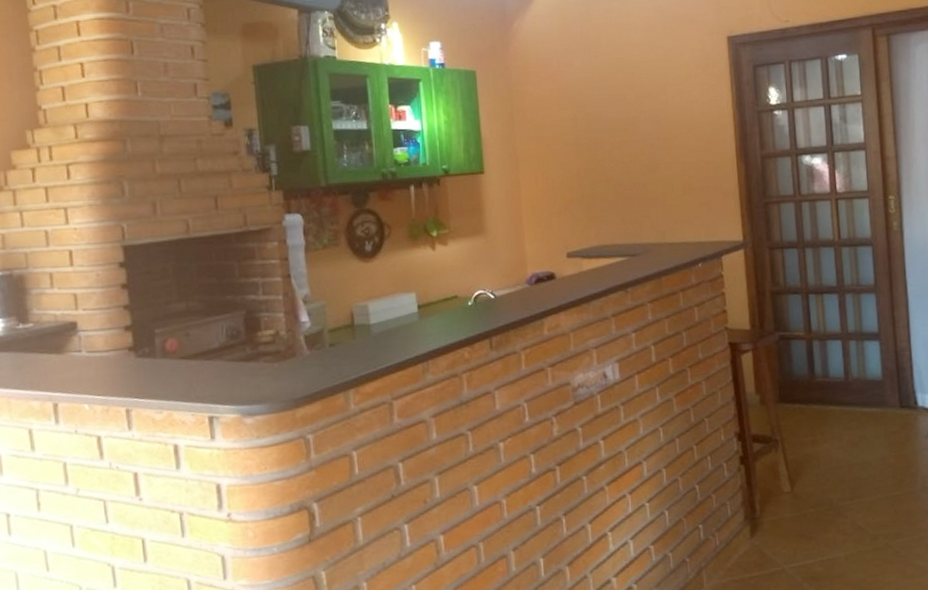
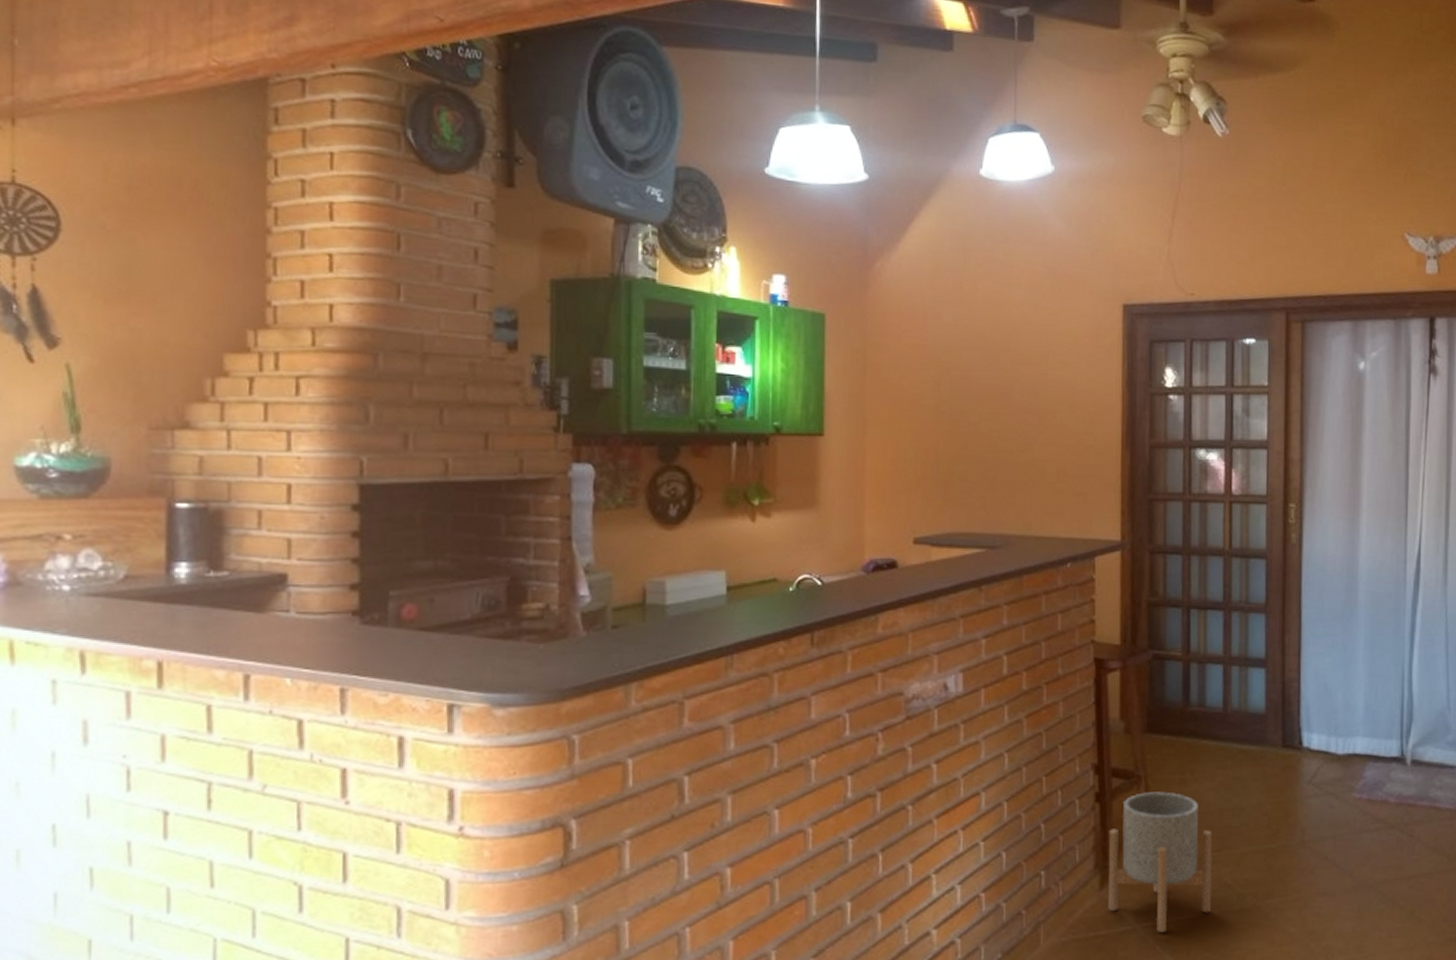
planter: none [754,452,849,572] -> present [1107,791,1213,934]

